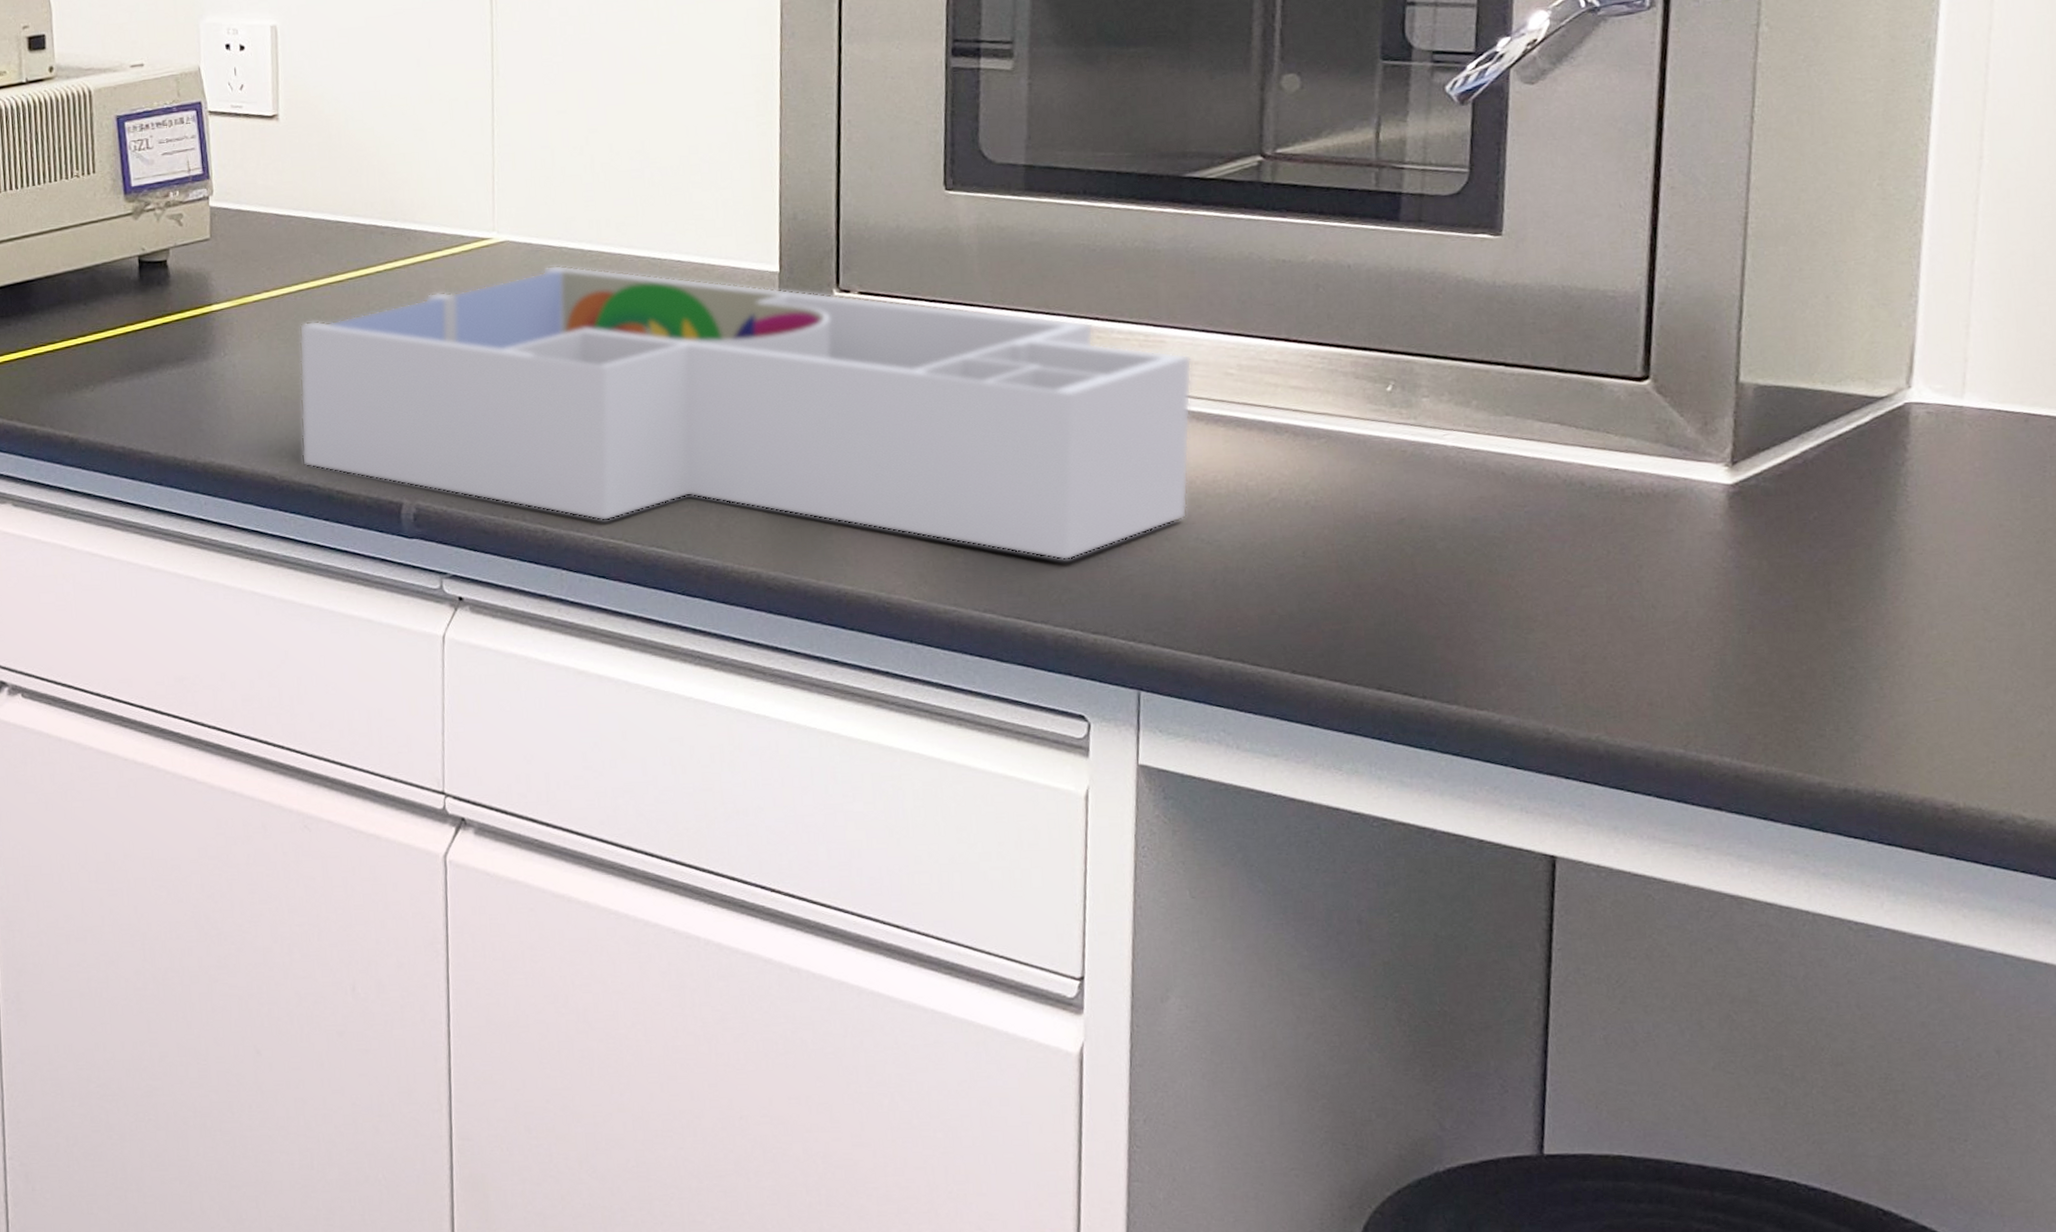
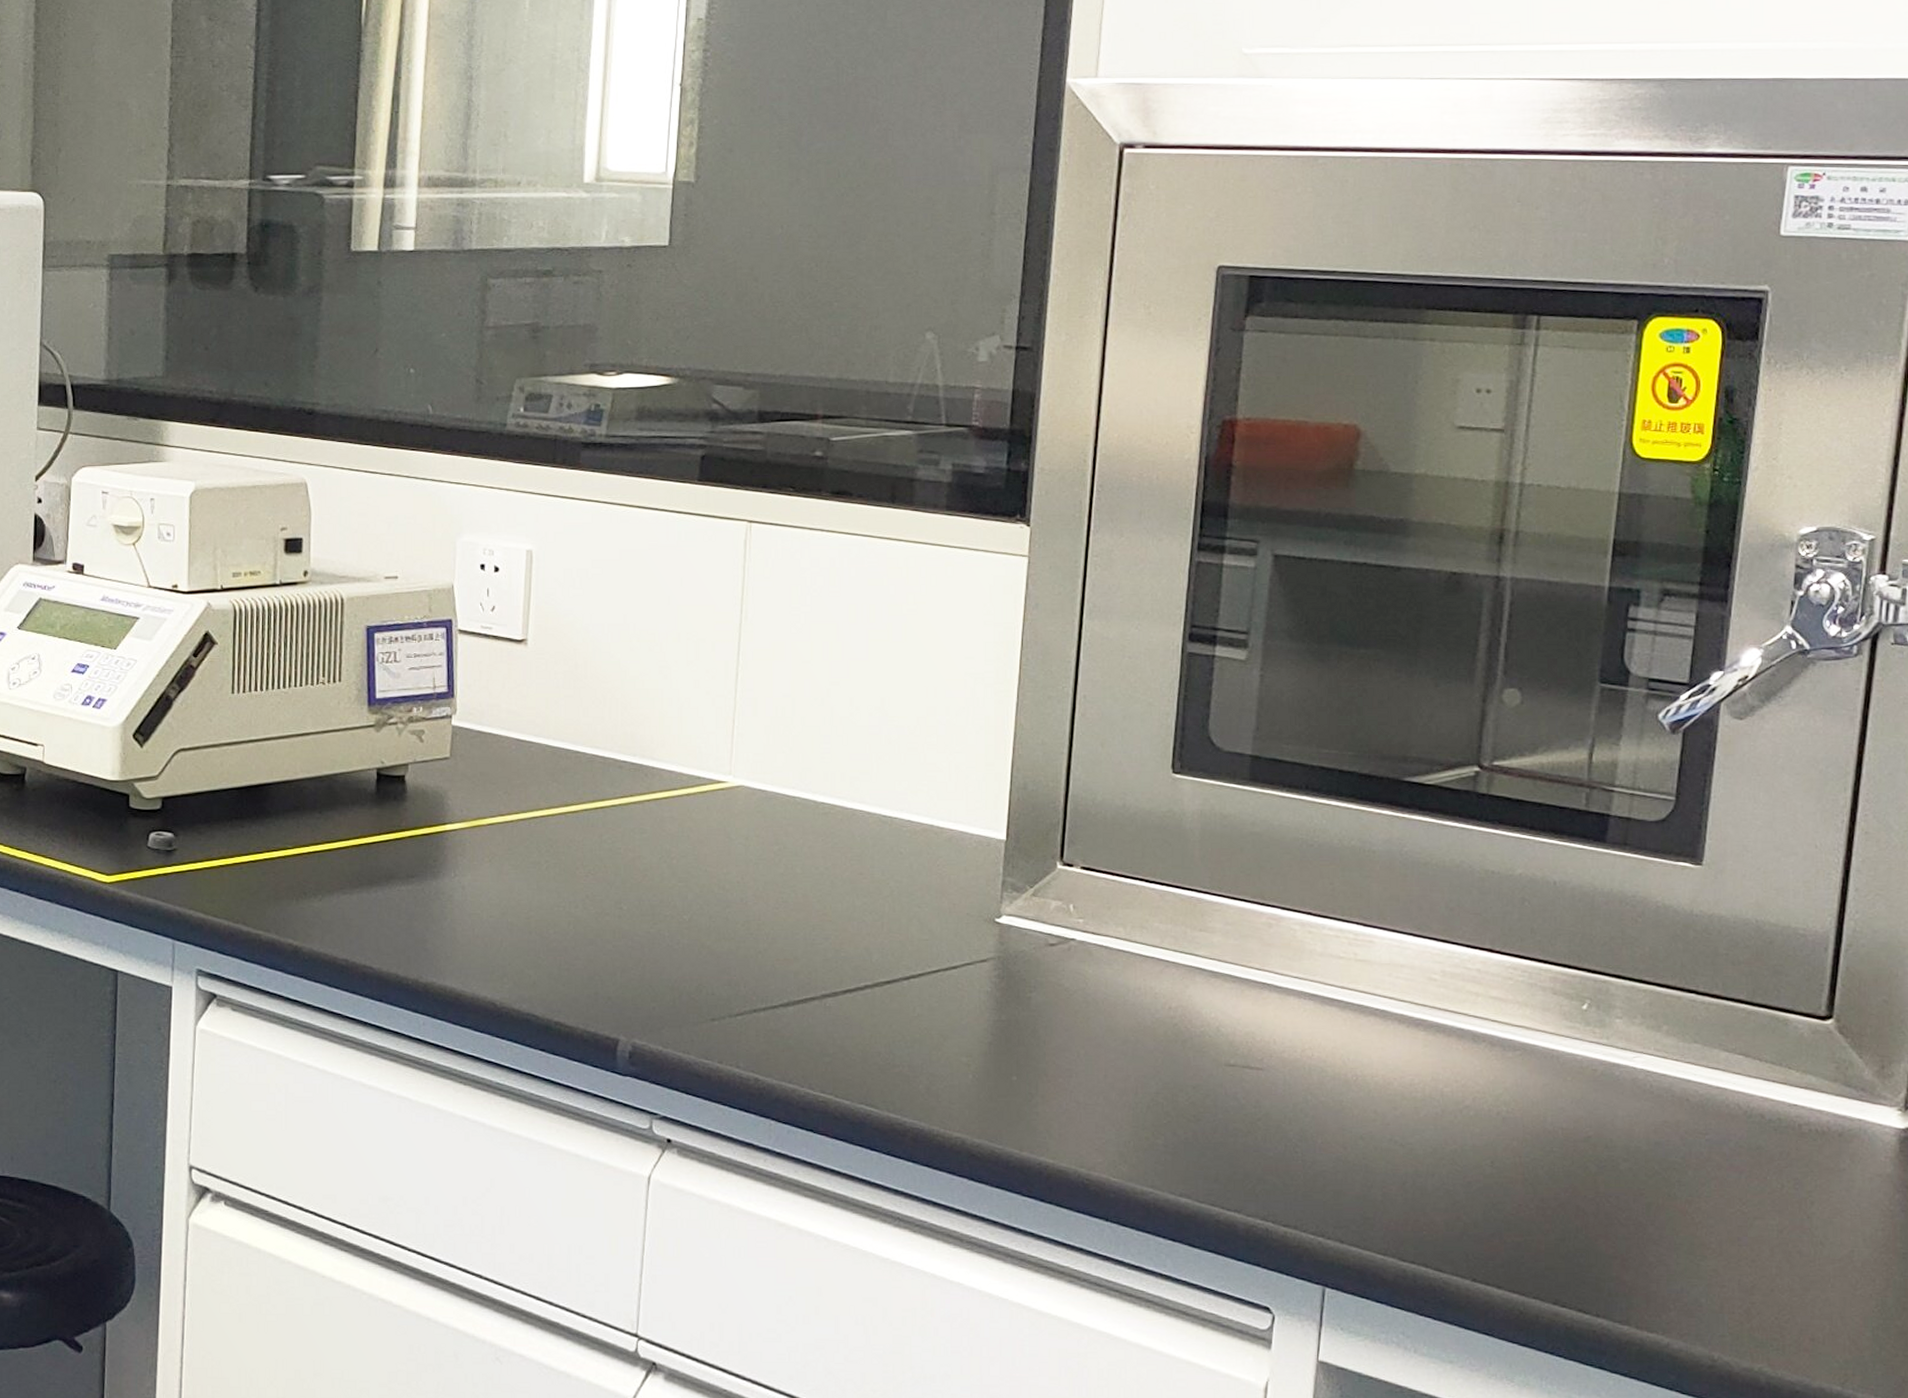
desk organizer: present [299,265,1193,561] -> none [523,814,1398,1151]

